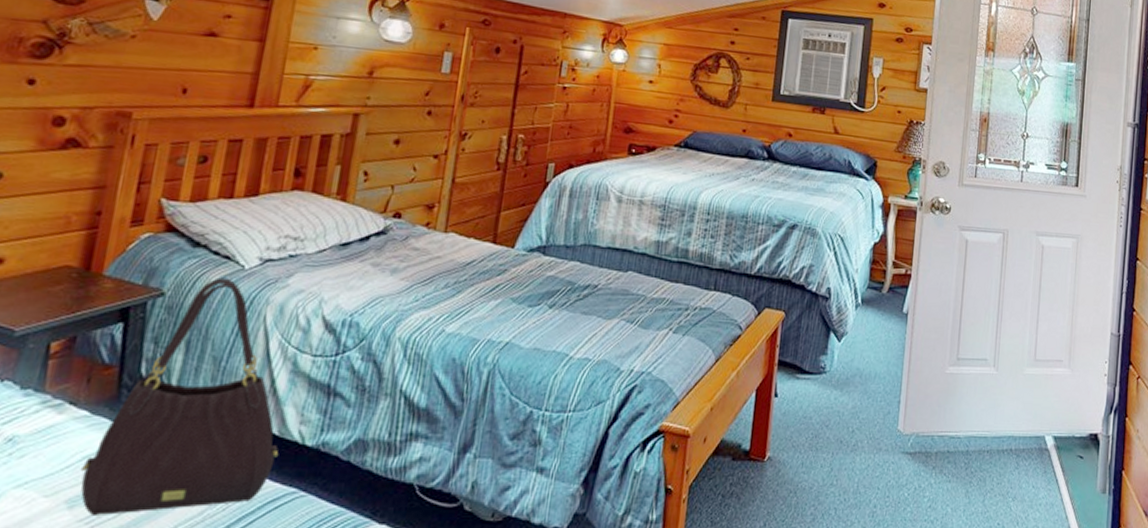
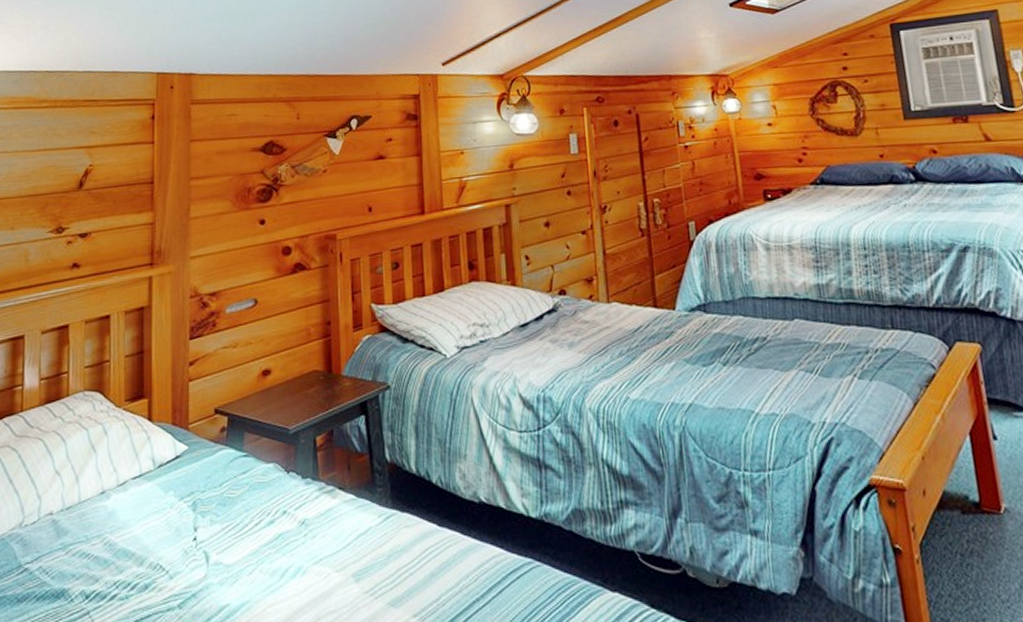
handbag: present [81,277,279,515] -> none [359,367,510,587]

